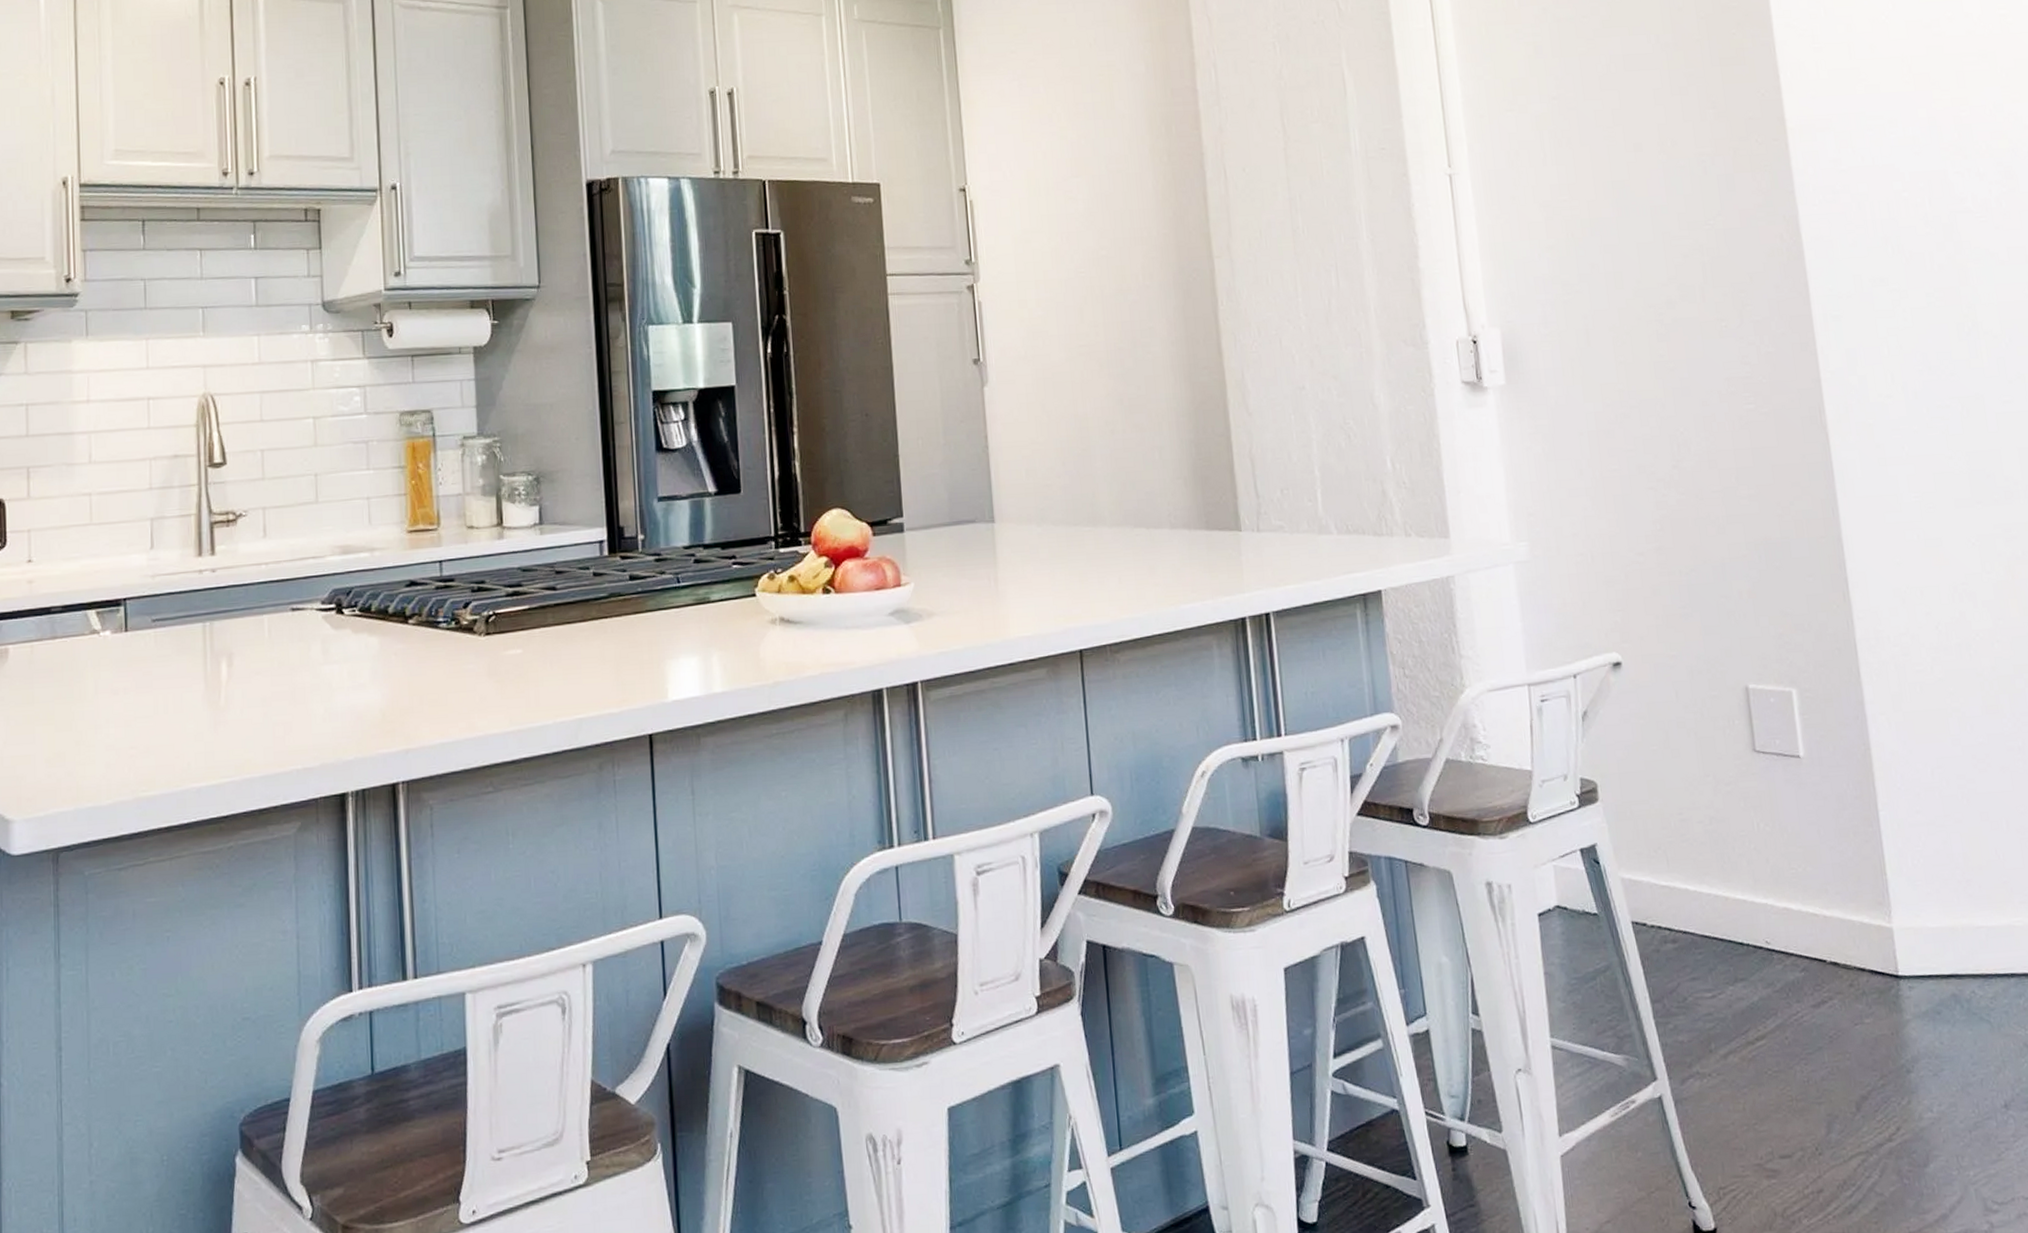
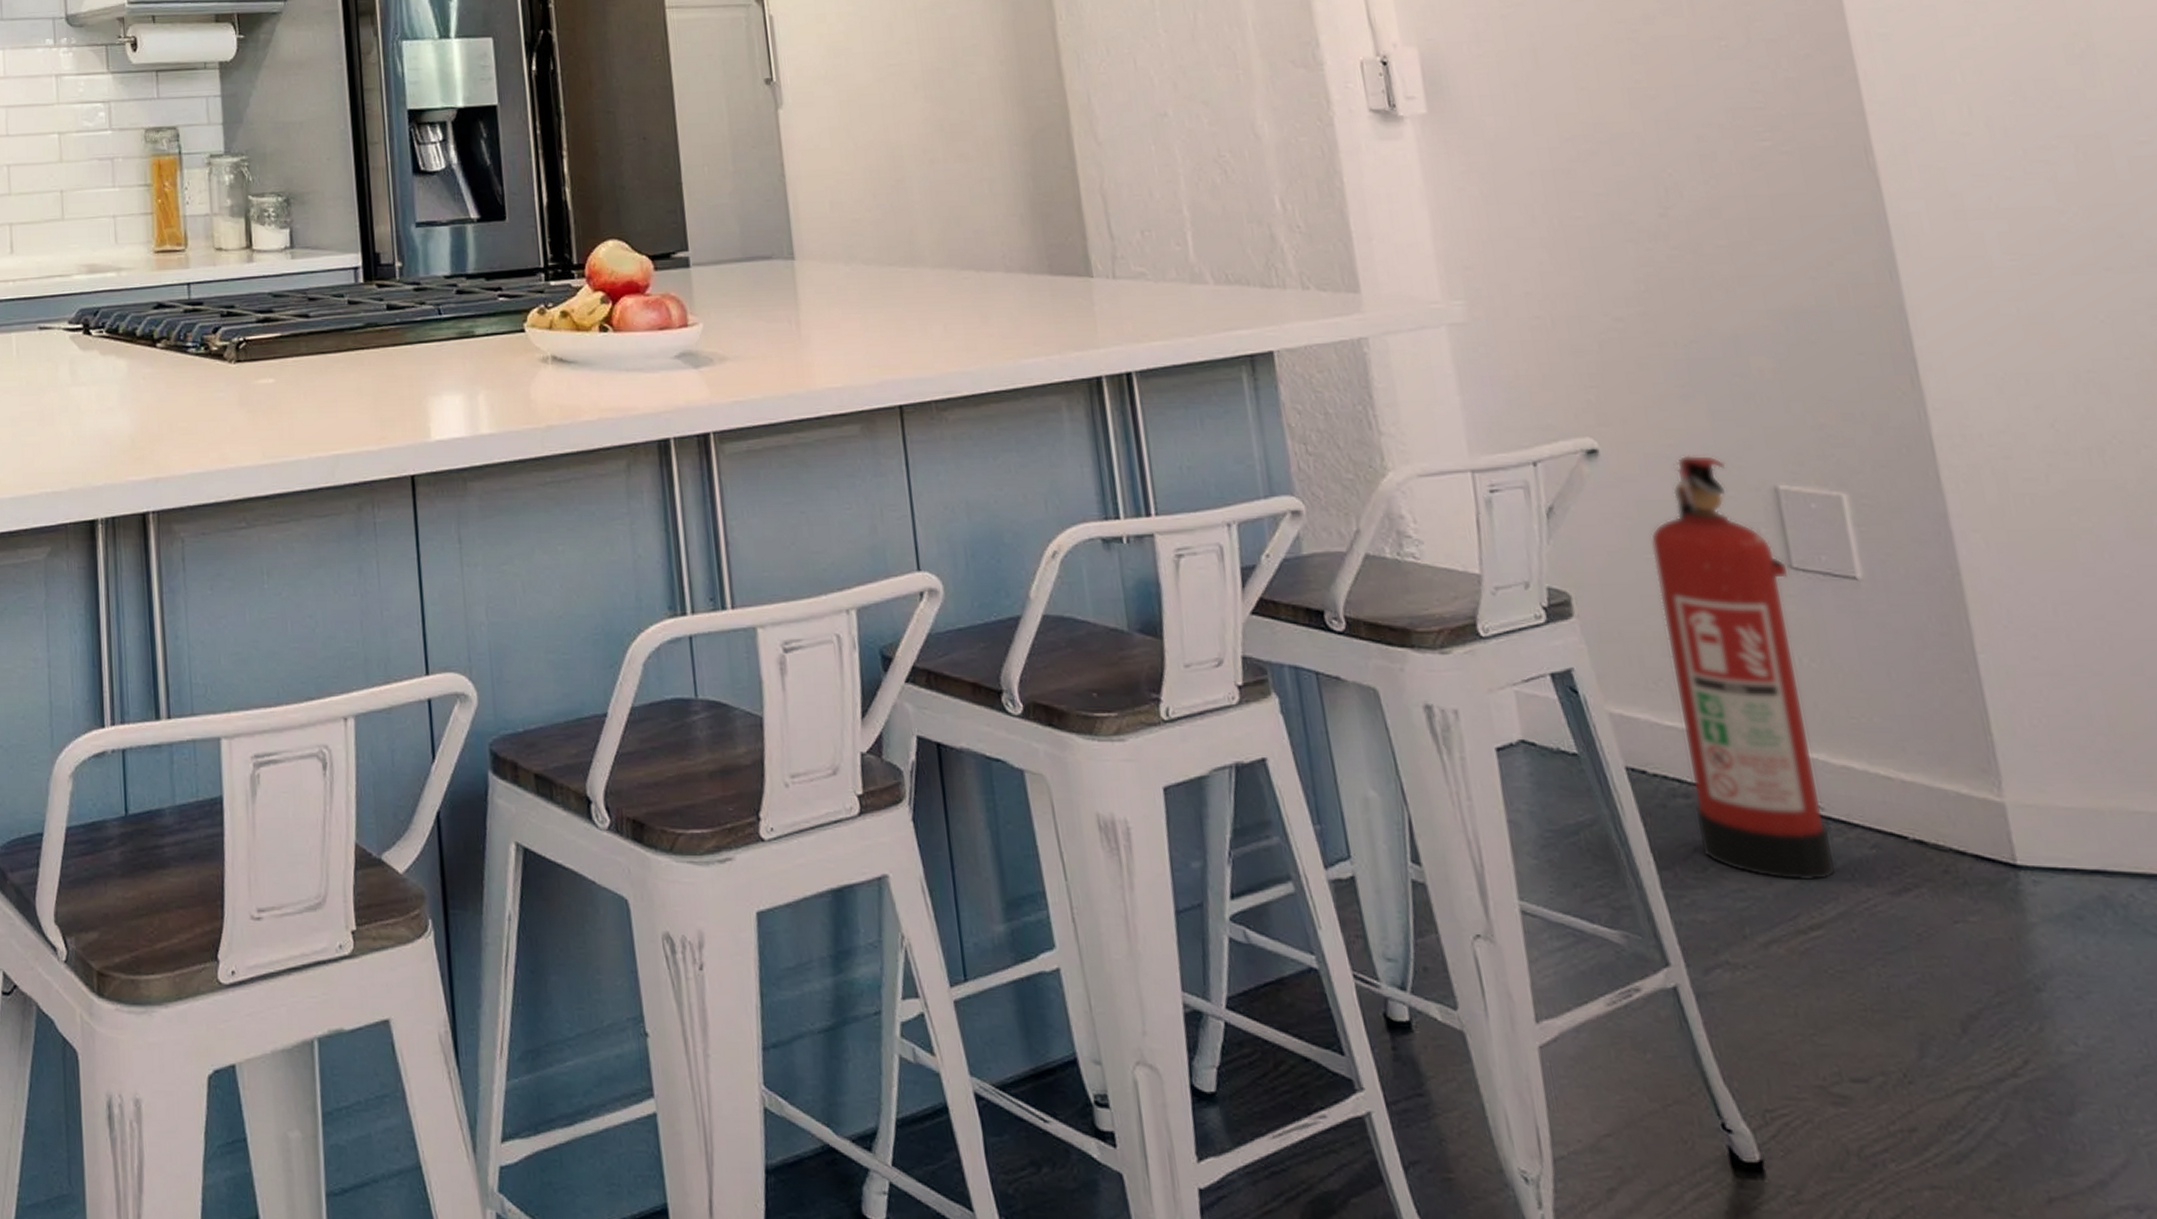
fire extinguisher: none [1656,662,1775,1003] -> present [1650,454,1835,881]

